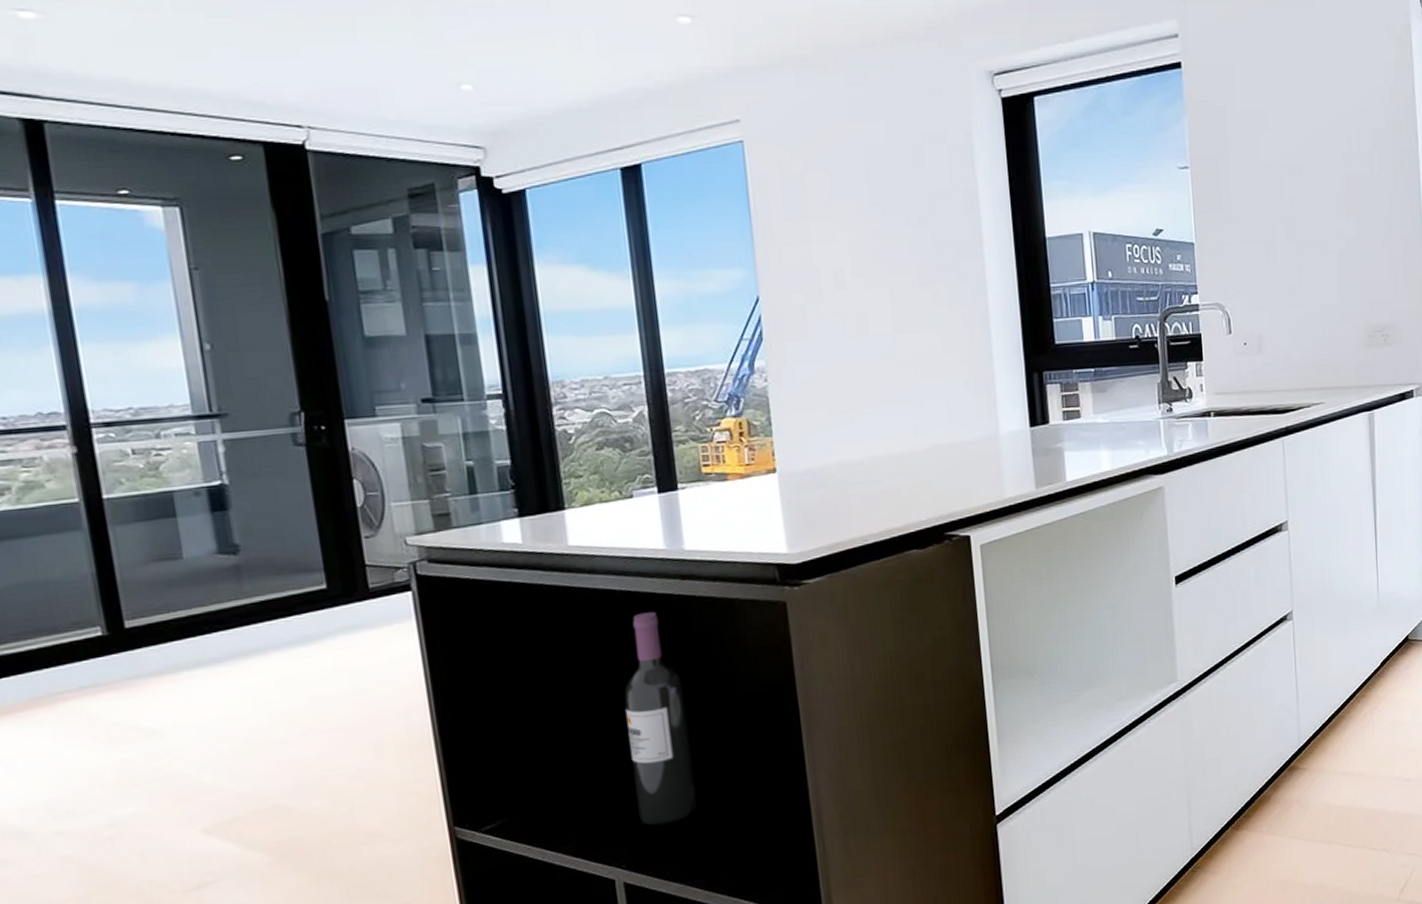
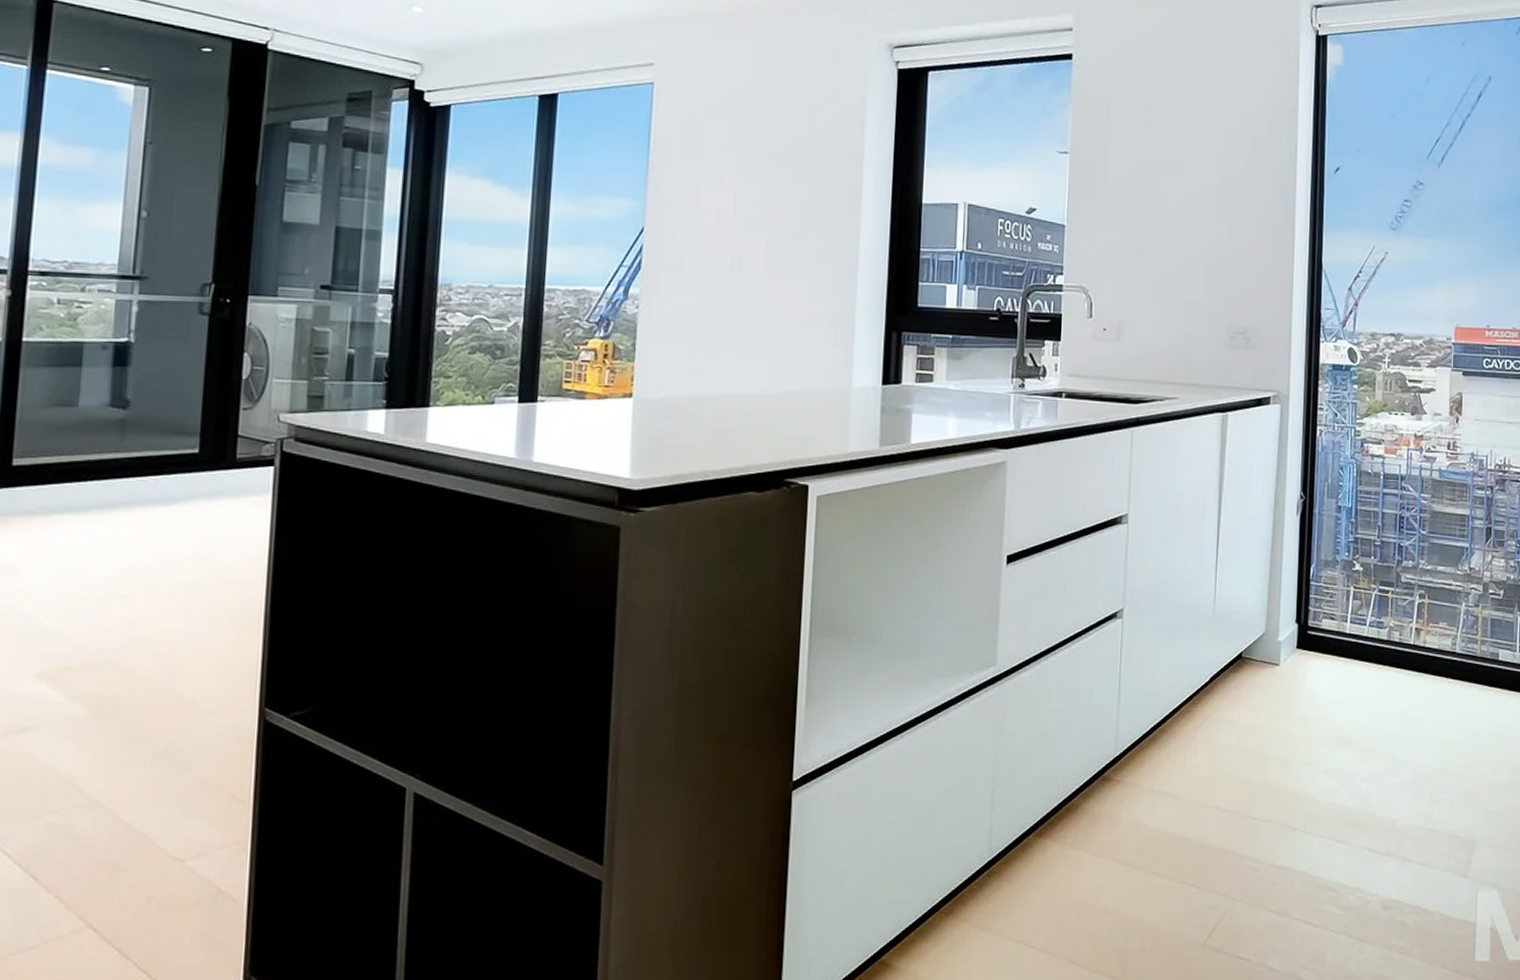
wine bottle: present [624,611,698,826] -> none [441,518,508,738]

